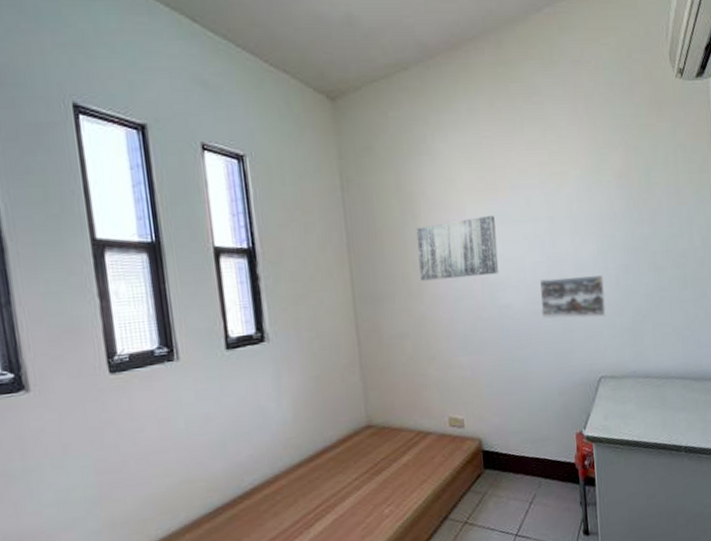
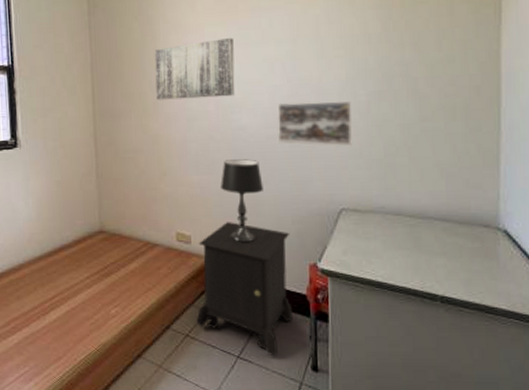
nightstand: none [471,400,565,528] -> present [196,222,293,356]
table lamp: none [490,336,531,421] -> present [221,159,263,243]

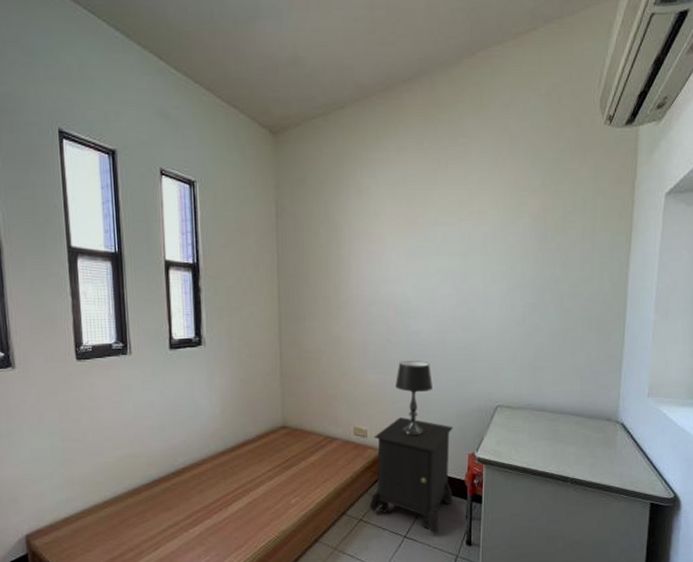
wall art: present [154,38,235,100] -> none [339,249,412,304]
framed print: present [277,101,353,147] -> none [446,310,511,352]

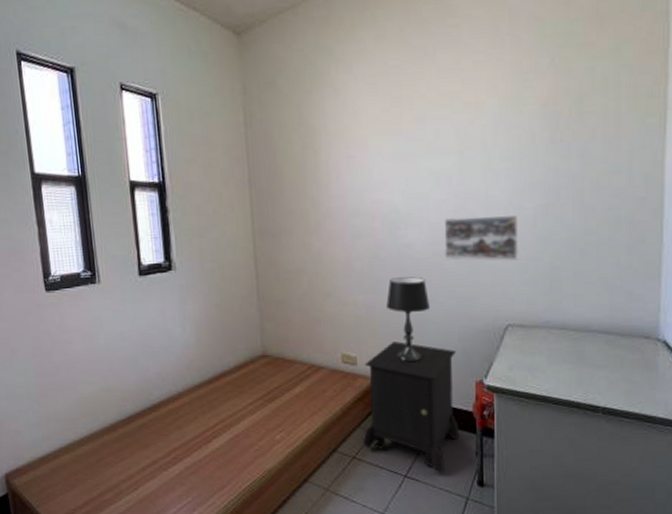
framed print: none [446,310,511,352] -> present [443,215,519,262]

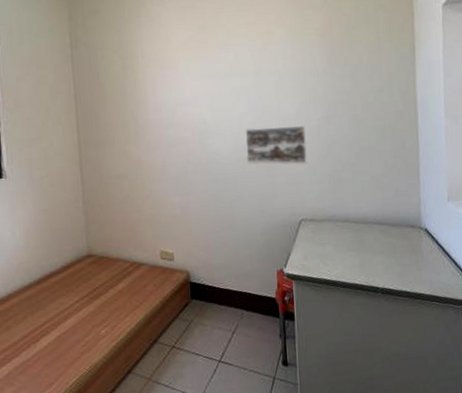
nightstand: present [363,341,460,473] -> none [180,237,265,356]
table lamp: present [386,276,430,363] -> none [198,179,236,257]

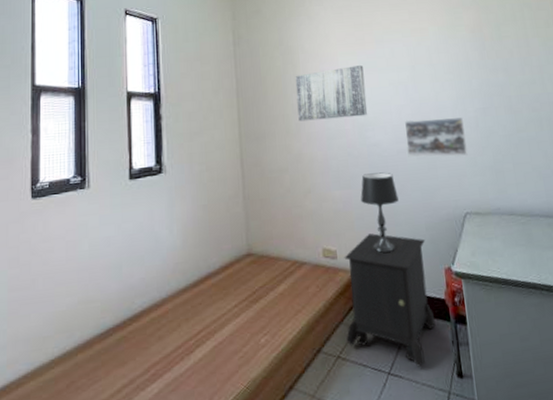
wall art: none [134,71,209,128] -> present [295,65,368,122]
nightstand: none [180,237,265,356] -> present [344,233,436,367]
table lamp: none [198,179,236,257] -> present [360,172,399,254]

